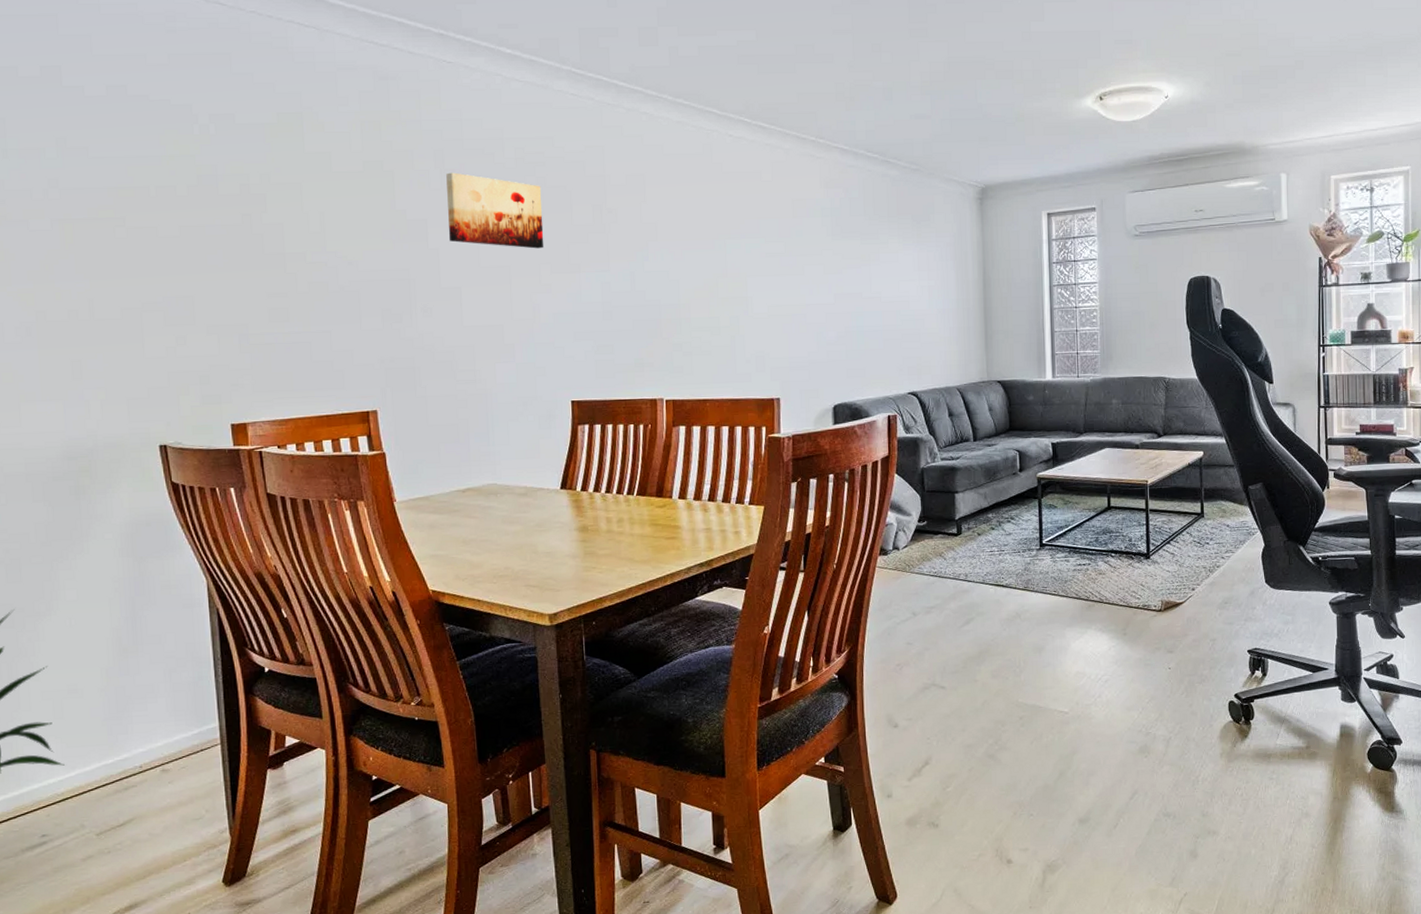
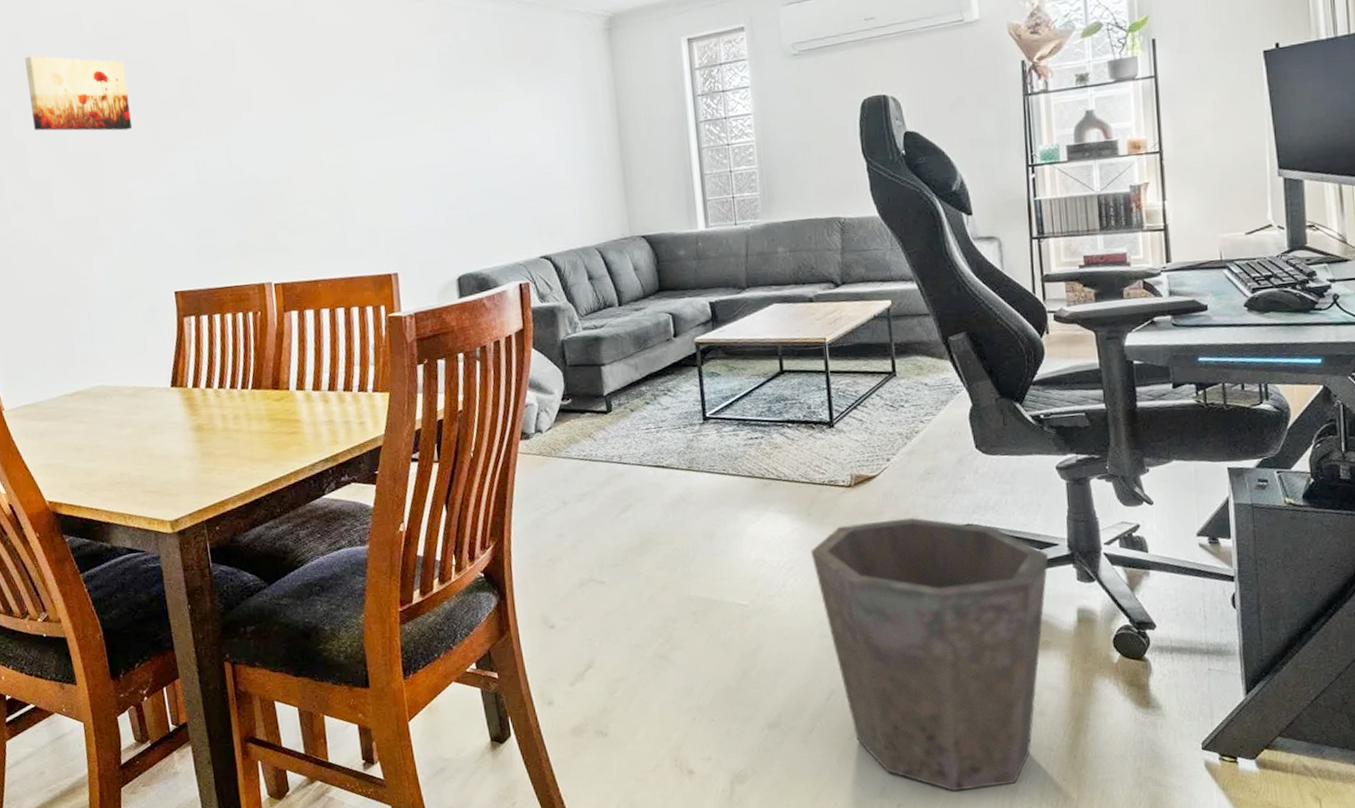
waste bin: none [1124,640,1320,882] -> present [810,517,1049,792]

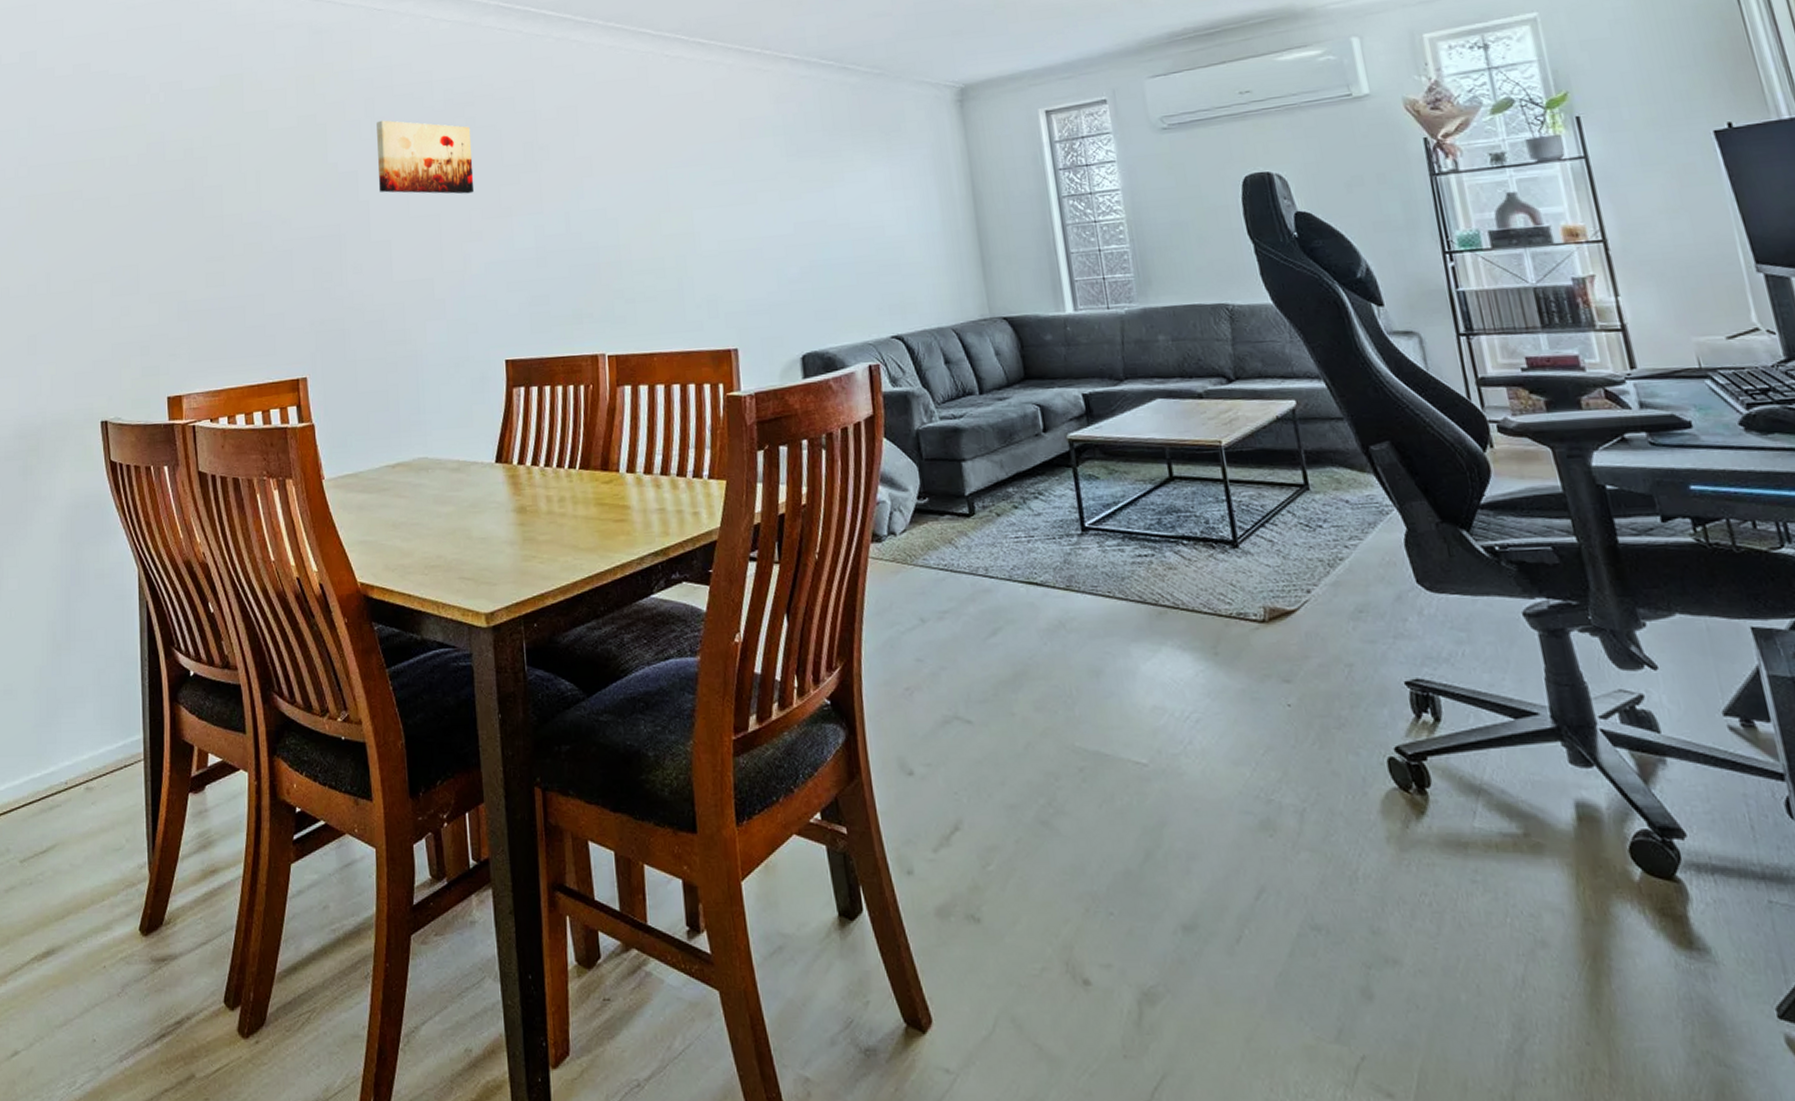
waste bin: present [810,517,1049,792] -> none [1220,666,1535,1045]

